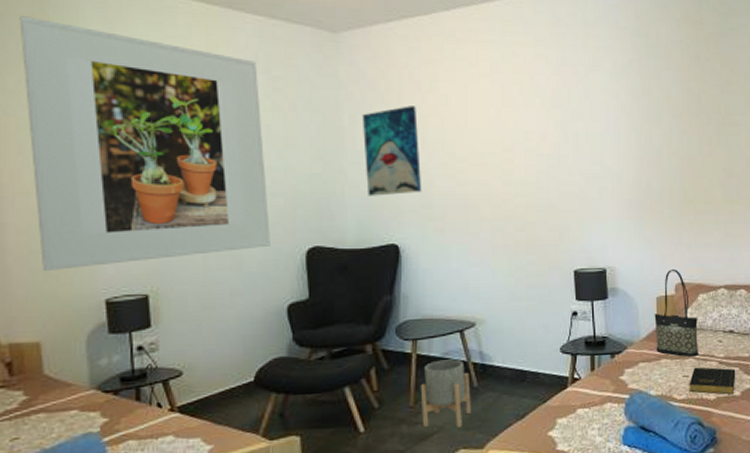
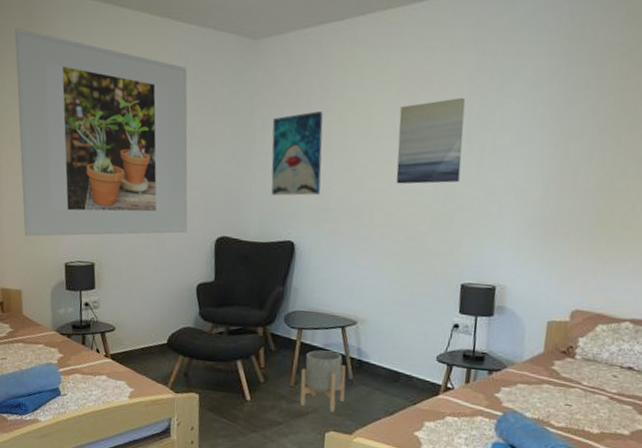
wall art: none [495,90,559,176] -> present [396,98,466,184]
tote bag: present [654,269,698,357] -> none [539,295,592,387]
book: present [689,367,736,395] -> none [569,398,629,433]

